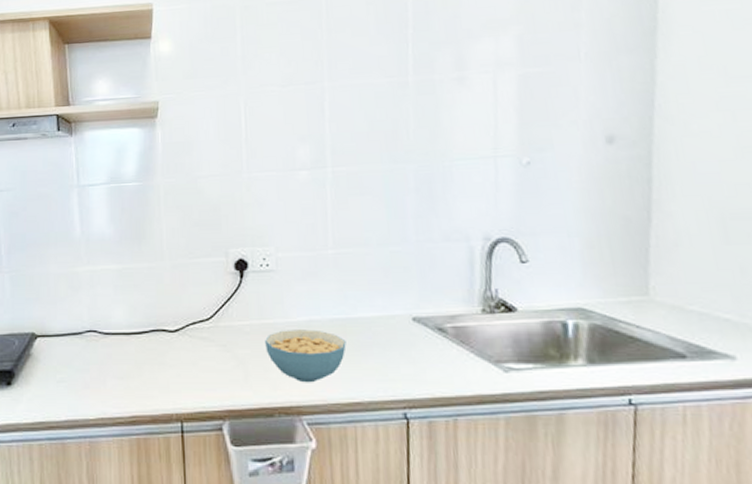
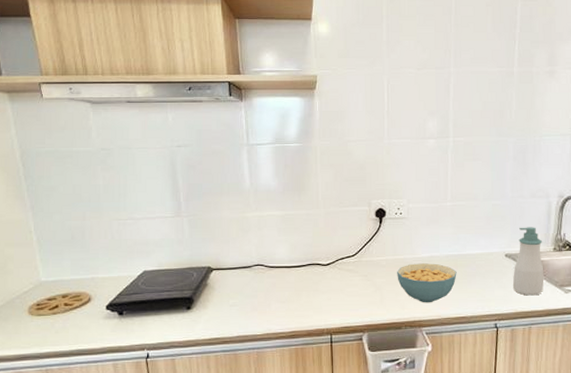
soap bottle: none [425,280,472,375] -> present [512,227,544,296]

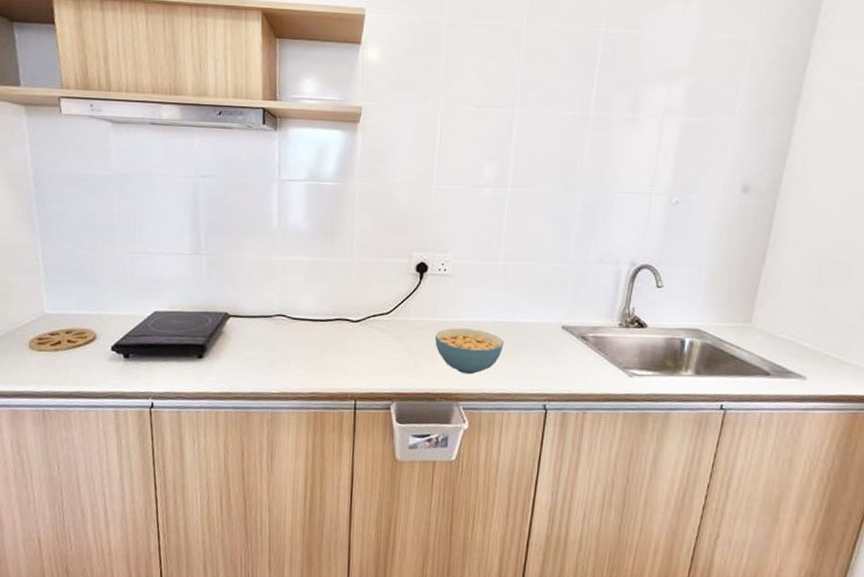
soap bottle: present [512,227,544,296] -> none [567,296,608,377]

